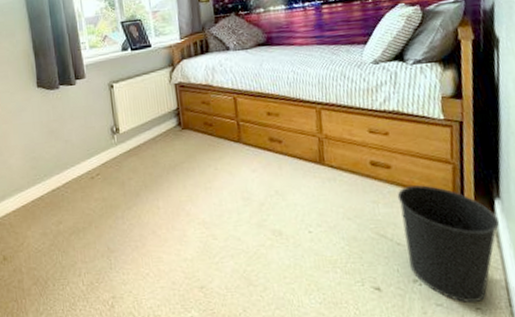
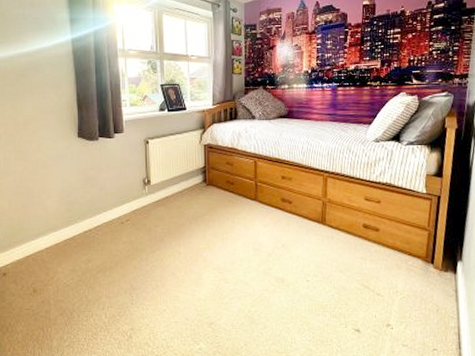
wastebasket: present [397,185,499,304] -> none [382,247,459,345]

